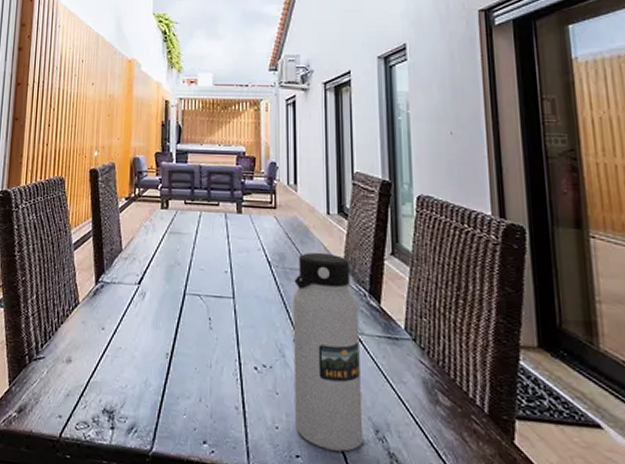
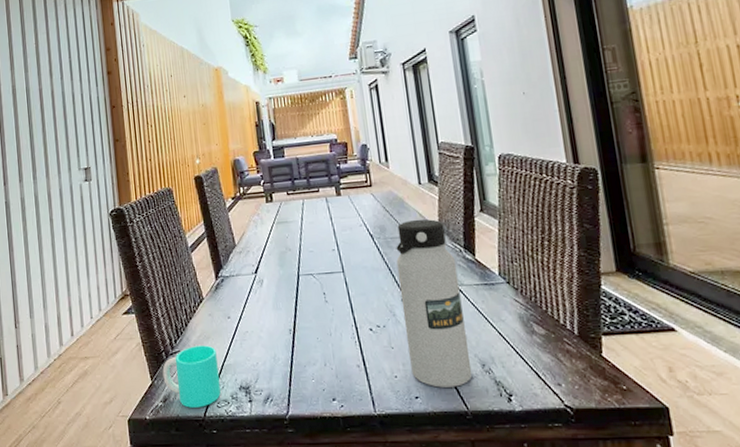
cup: none [22,354,84,426] -> present [162,345,221,408]

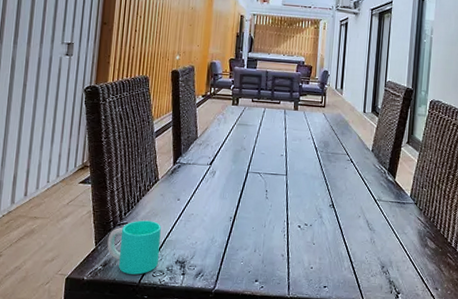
water bottle: present [396,219,473,388] -> none [325,141,379,282]

